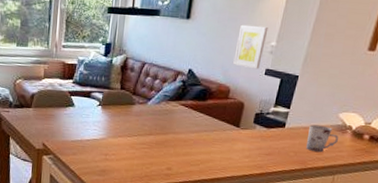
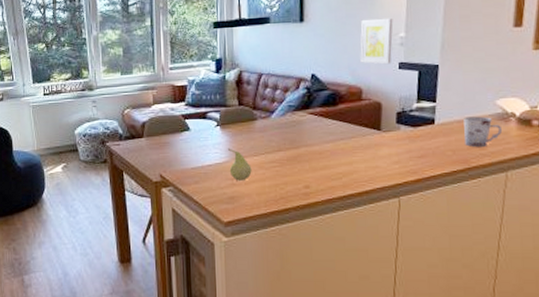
fruit: none [104,127,124,157] -> present [227,148,252,181]

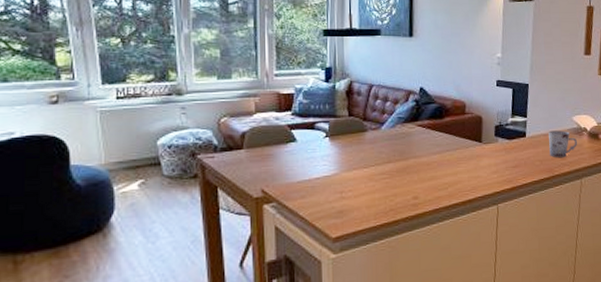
fruit: present [227,148,252,181] -> none [336,160,362,194]
wall art: present [360,19,393,65] -> none [463,39,492,82]

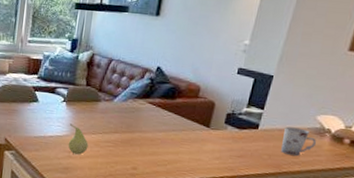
fruit: none [336,160,362,194] -> present [68,123,89,155]

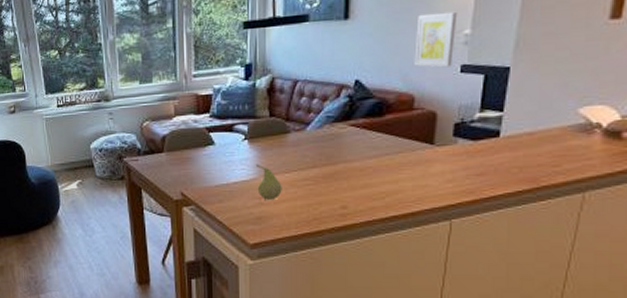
wall art: none [204,22,242,68] -> present [414,13,458,68]
cup: present [281,126,317,157] -> none [535,127,584,165]

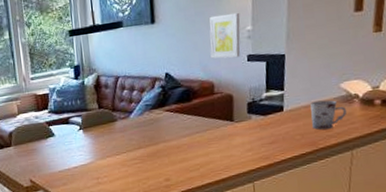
fruit: present [255,164,282,200] -> none [91,149,116,180]
cup: none [535,127,584,165] -> present [310,99,347,131]

